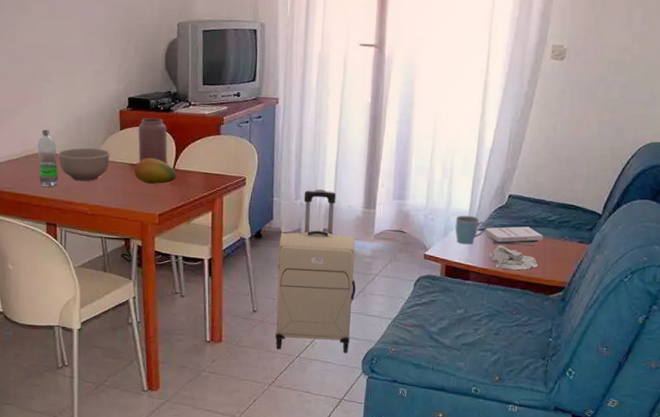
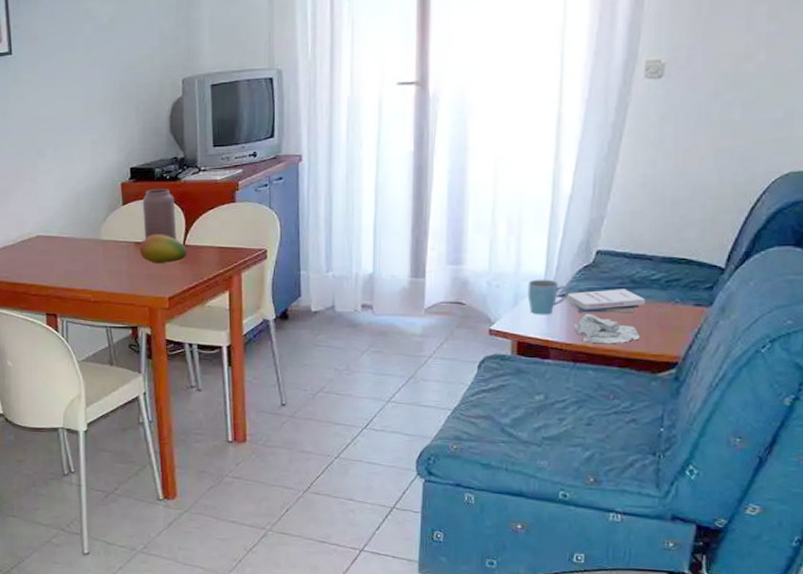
bottle: present [37,130,58,187] -> none [34,211,57,274]
bowl: present [58,147,110,181] -> none [56,227,112,265]
suitcase: present [275,189,357,353] -> none [308,258,406,452]

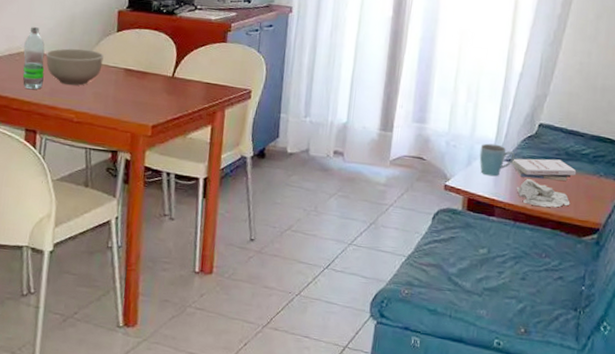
bottle: none [34,211,57,274] -> present [22,27,45,90]
bowl: none [56,227,112,265] -> present [45,48,104,86]
fruit: present [139,234,187,263] -> none [128,63,176,93]
vase: present [142,189,177,240] -> none [134,20,169,71]

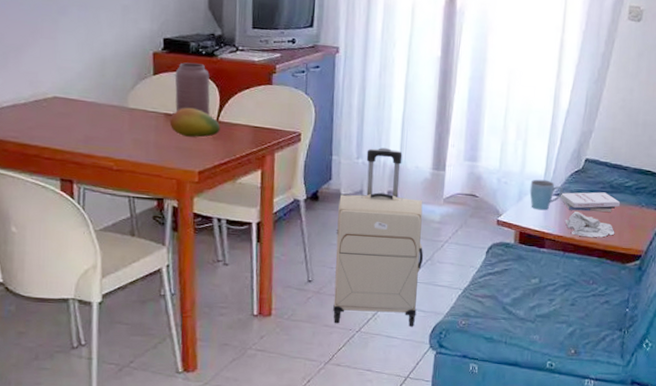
bottle: present [22,27,45,90] -> none [50,71,76,138]
bowl: present [45,48,104,86] -> none [76,93,141,132]
fruit: none [128,63,176,93] -> present [169,107,221,138]
vase: none [134,20,169,71] -> present [175,62,210,115]
suitcase: none [273,107,369,293] -> present [333,148,424,327]

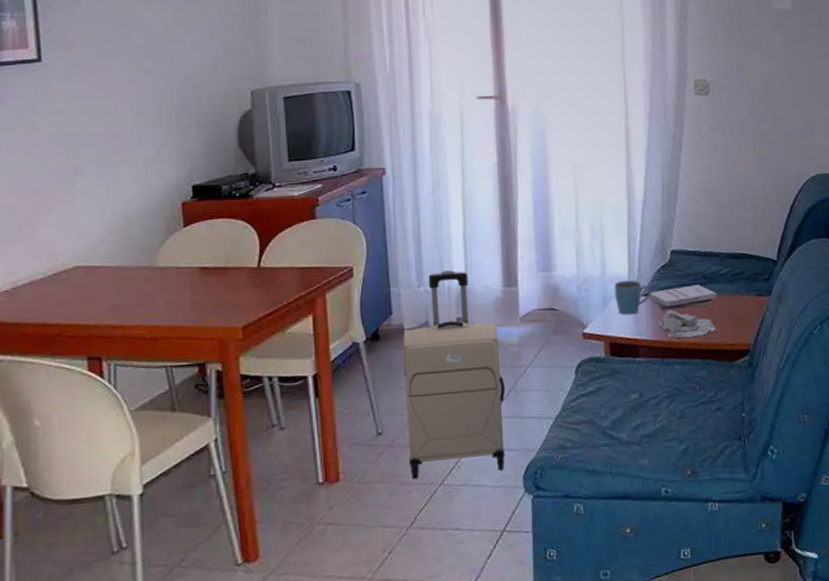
fruit: present [169,107,221,138] -> none [205,256,263,290]
vase: present [175,62,210,115] -> none [207,207,250,263]

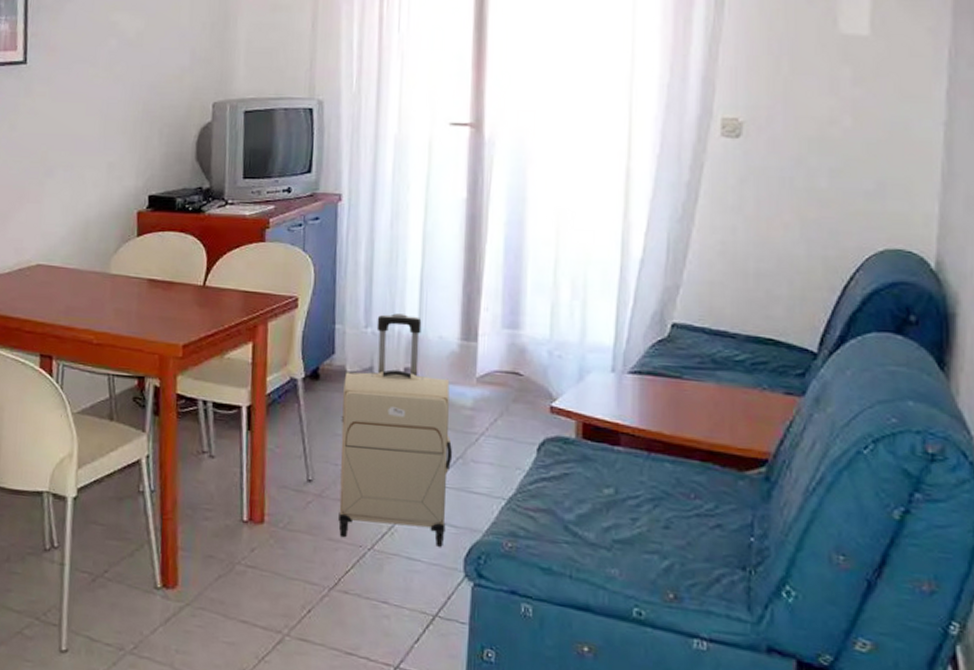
mug: present [614,280,652,315] -> none [594,351,643,394]
books: present [649,284,718,310] -> none [638,368,730,397]
tissue: present [658,311,716,339] -> none [647,396,724,433]

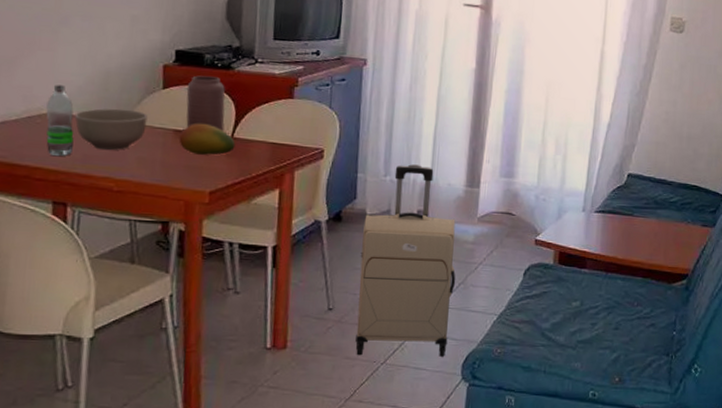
bottle: none [34,236,58,309] -> present [46,85,74,157]
bowl: none [58,258,124,301] -> present [74,108,148,150]
fruit: none [153,271,208,306] -> present [179,123,236,155]
vase: none [159,221,197,279] -> present [186,75,226,131]

